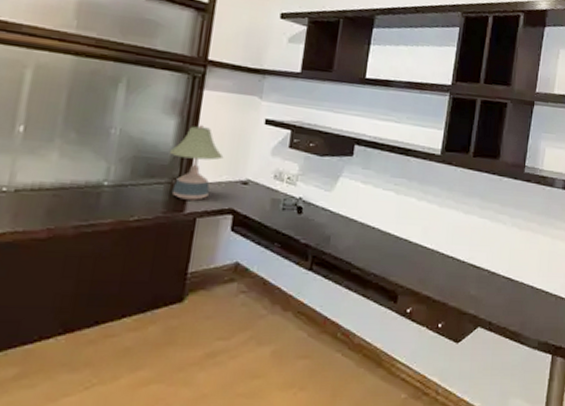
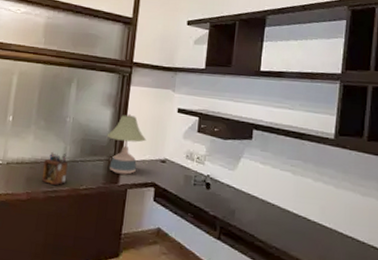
desk organizer: none [71,173,112,218] -> present [41,151,68,186]

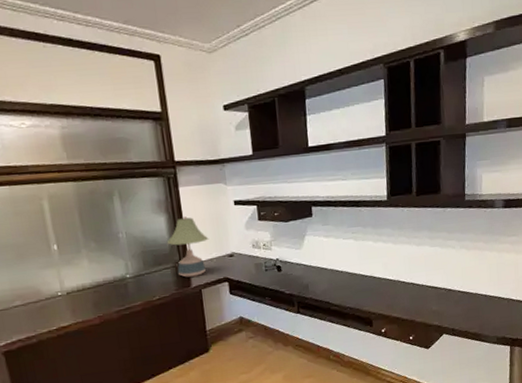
desk organizer: present [41,151,68,186] -> none [107,269,137,304]

